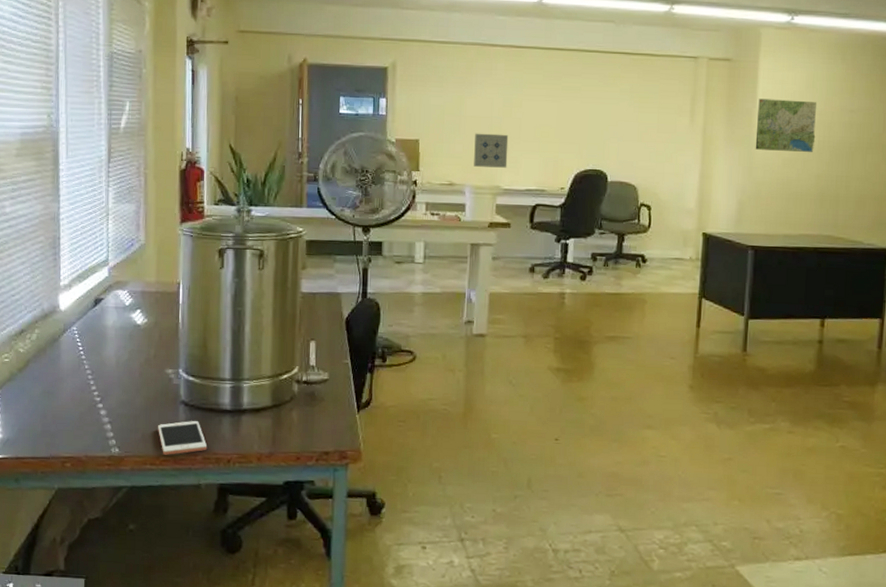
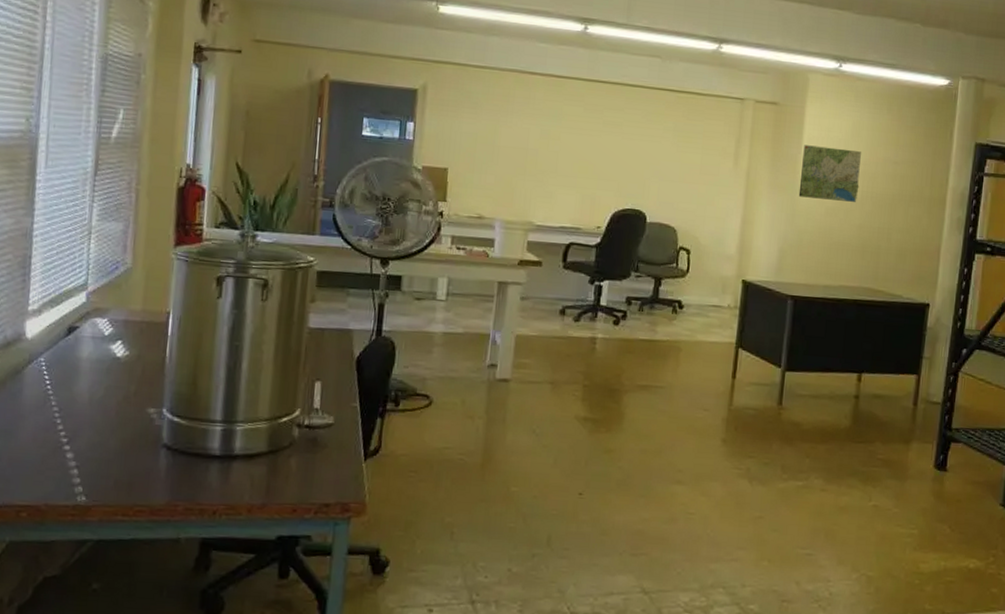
cell phone: present [158,420,208,455] -> none [133,466,191,505]
wall art: present [474,133,509,168] -> none [505,164,545,203]

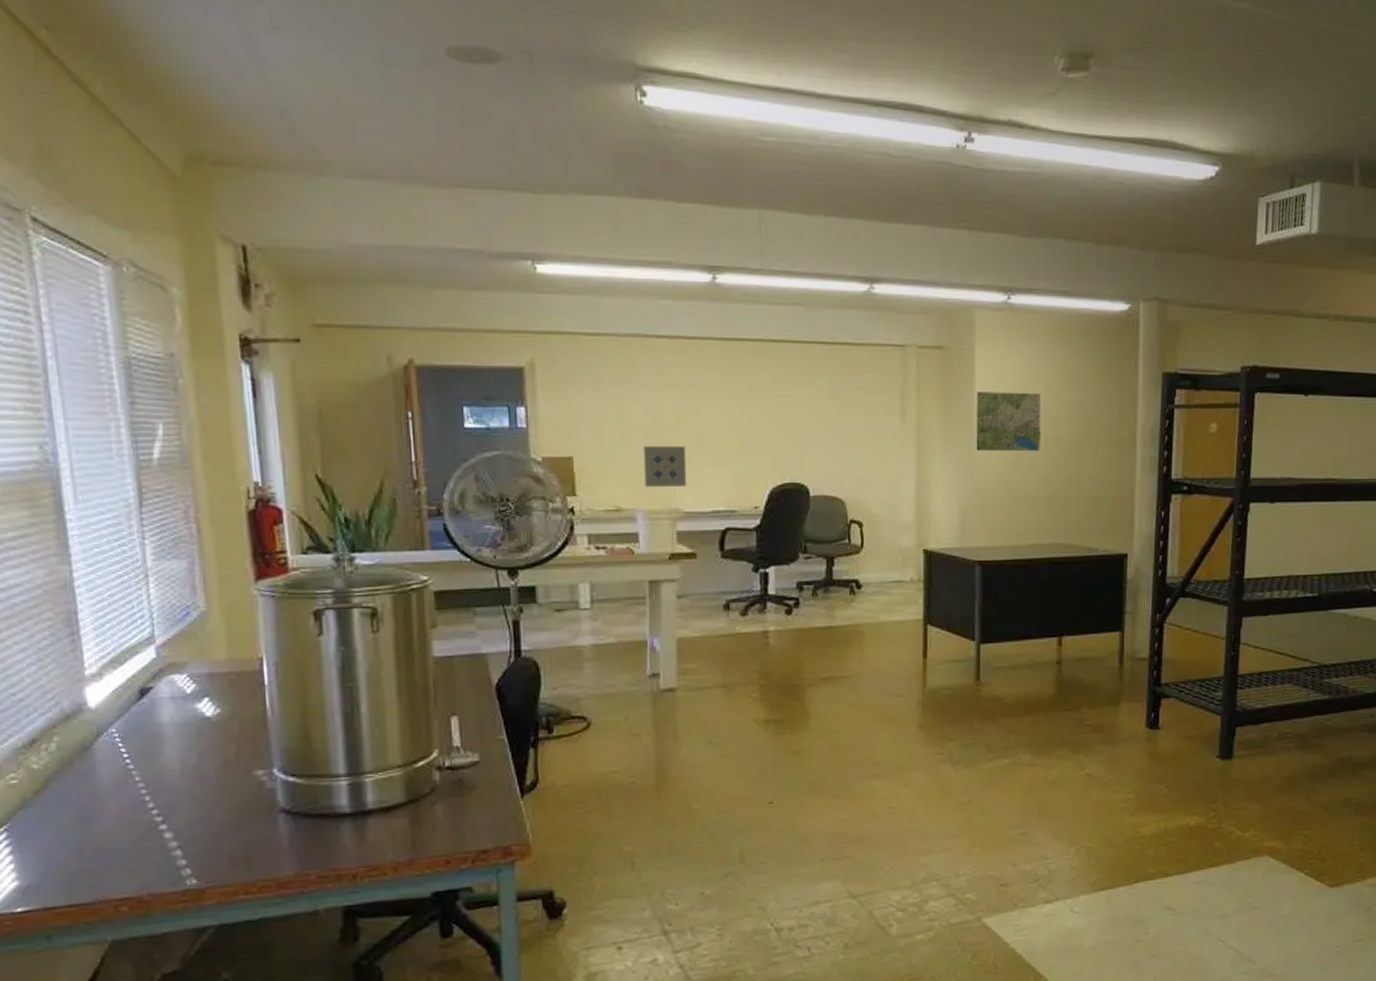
wall art: none [505,164,545,203] -> present [644,445,687,487]

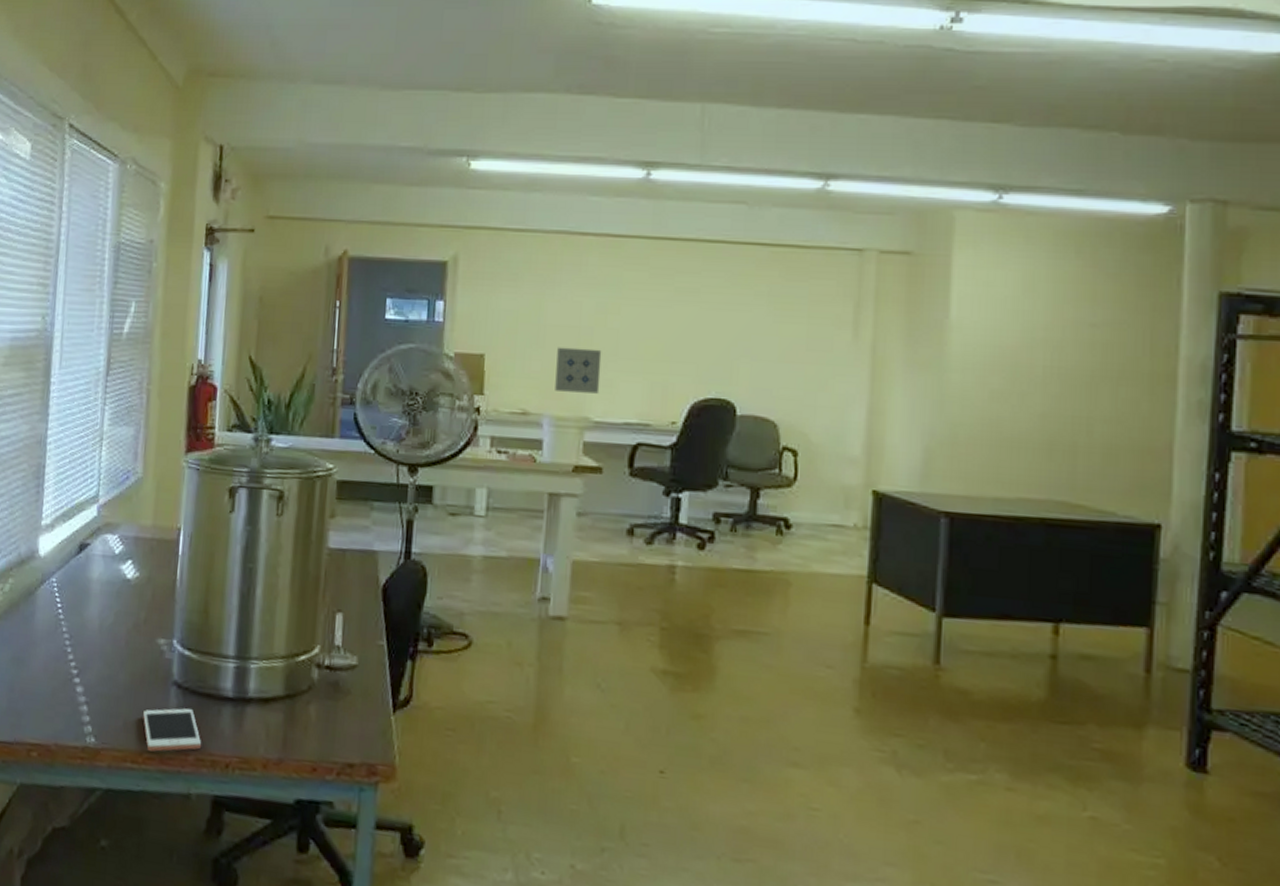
cell phone: none [250,831,323,879] -> present [143,708,202,752]
road map: present [976,392,1042,451] -> none [948,306,1040,382]

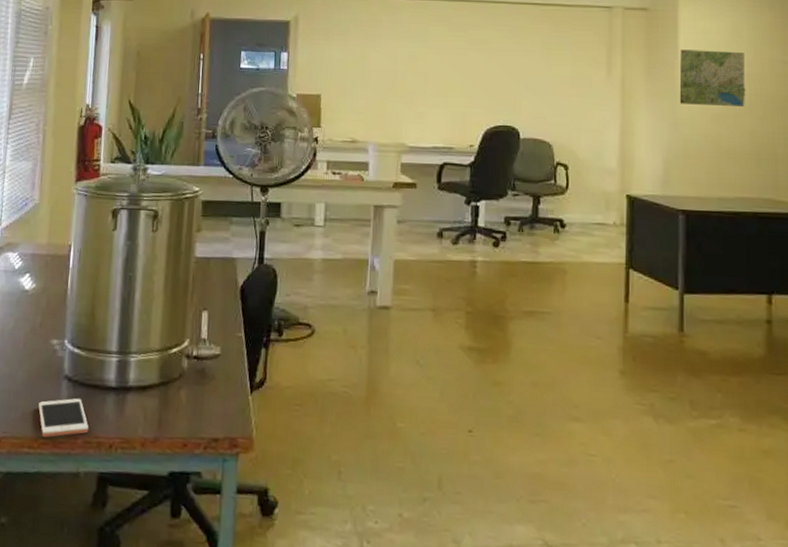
wall art: present [555,347,602,394] -> none [377,87,414,124]
road map: none [948,306,1040,382] -> present [679,49,746,106]

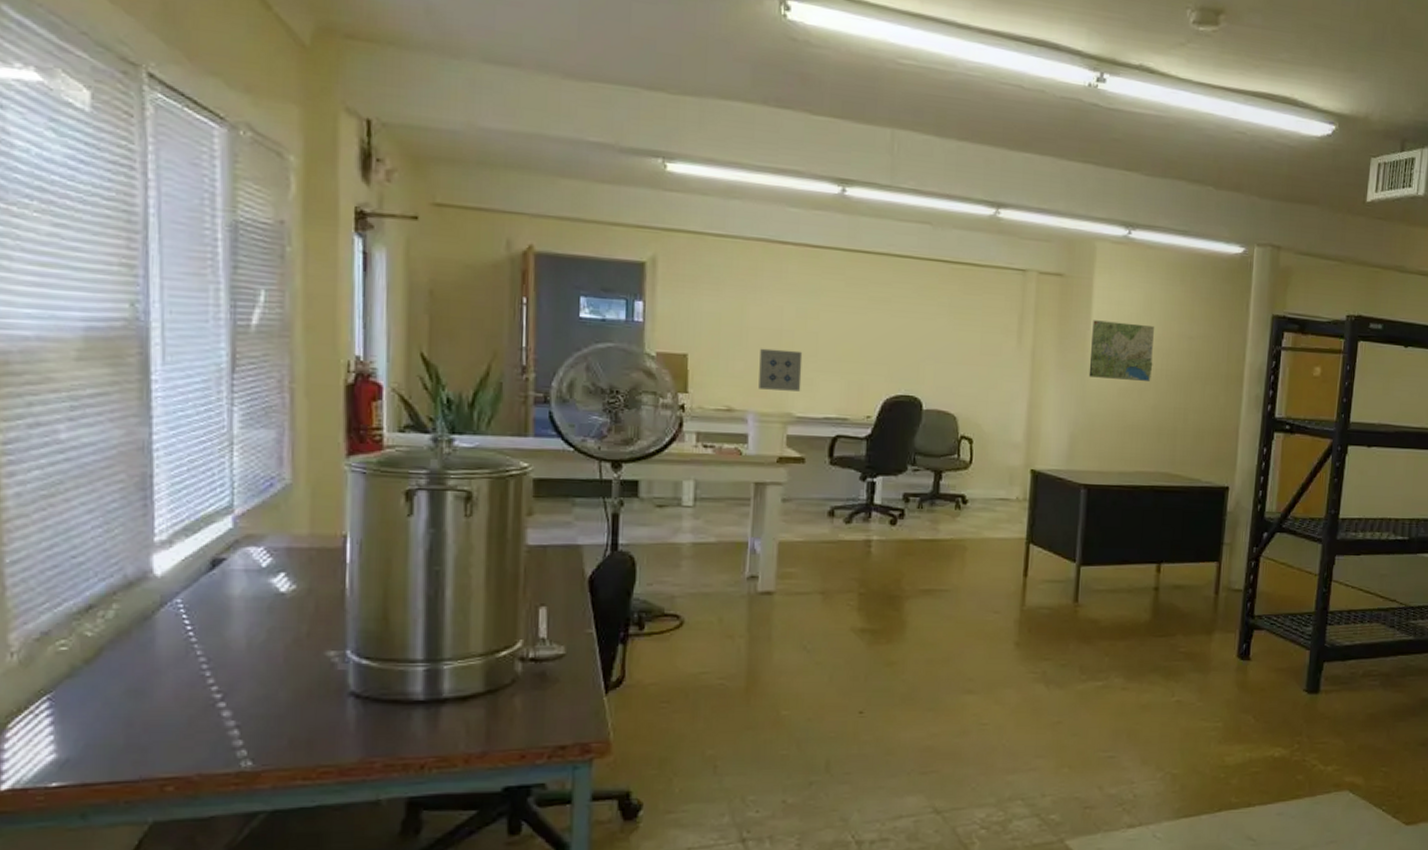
cell phone: present [38,398,89,437] -> none [314,716,390,765]
wall art: none [377,87,414,124] -> present [758,348,803,392]

